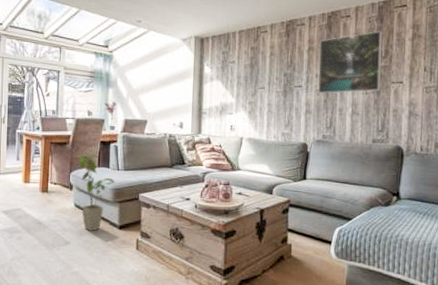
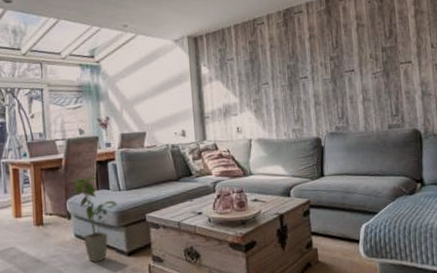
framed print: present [318,30,383,94] -> none [320,10,388,83]

